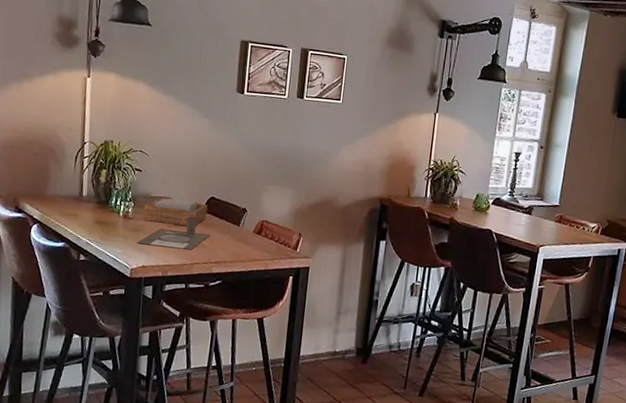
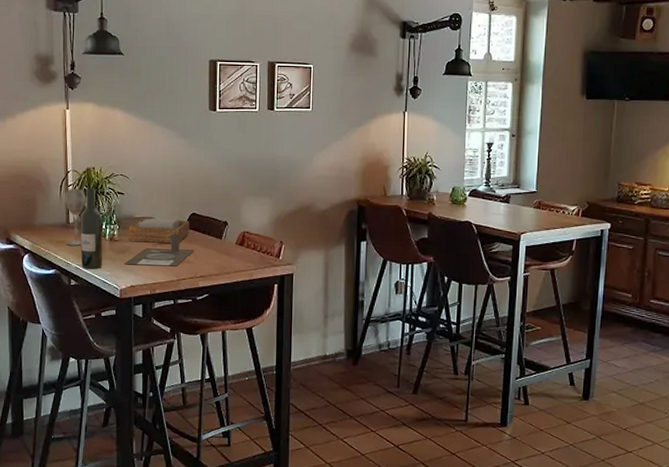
wineglass: none [78,160,102,221] -> present [65,188,86,246]
wine bottle: none [92,161,117,246] -> present [80,187,103,269]

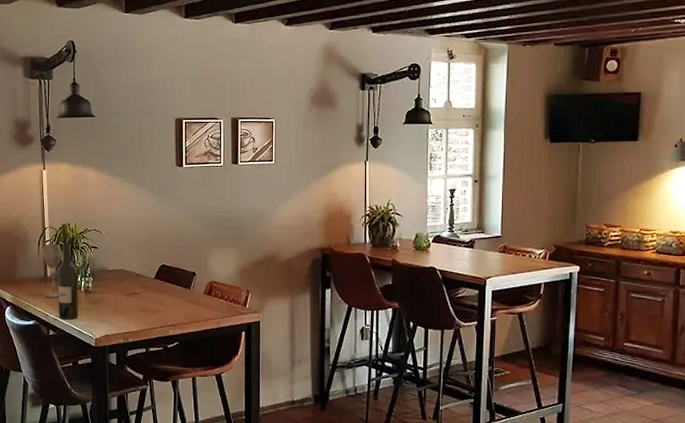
place setting: present [124,233,195,267] -> none [99,284,165,316]
napkin holder: present [128,217,190,243] -> none [102,269,159,294]

